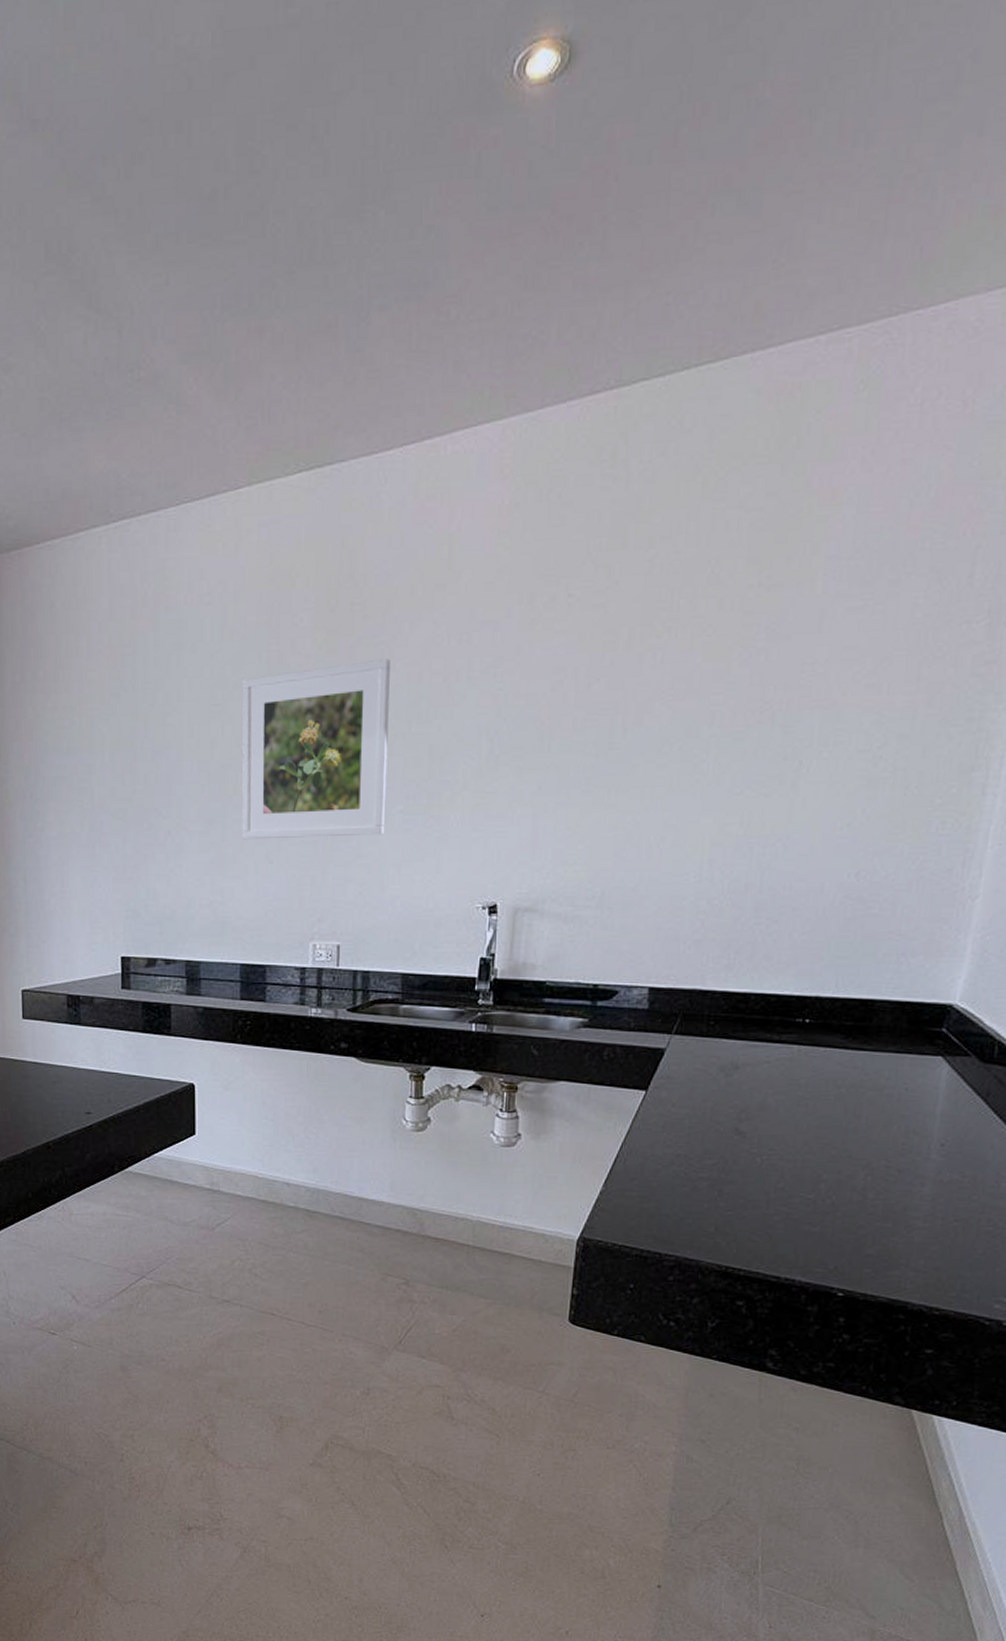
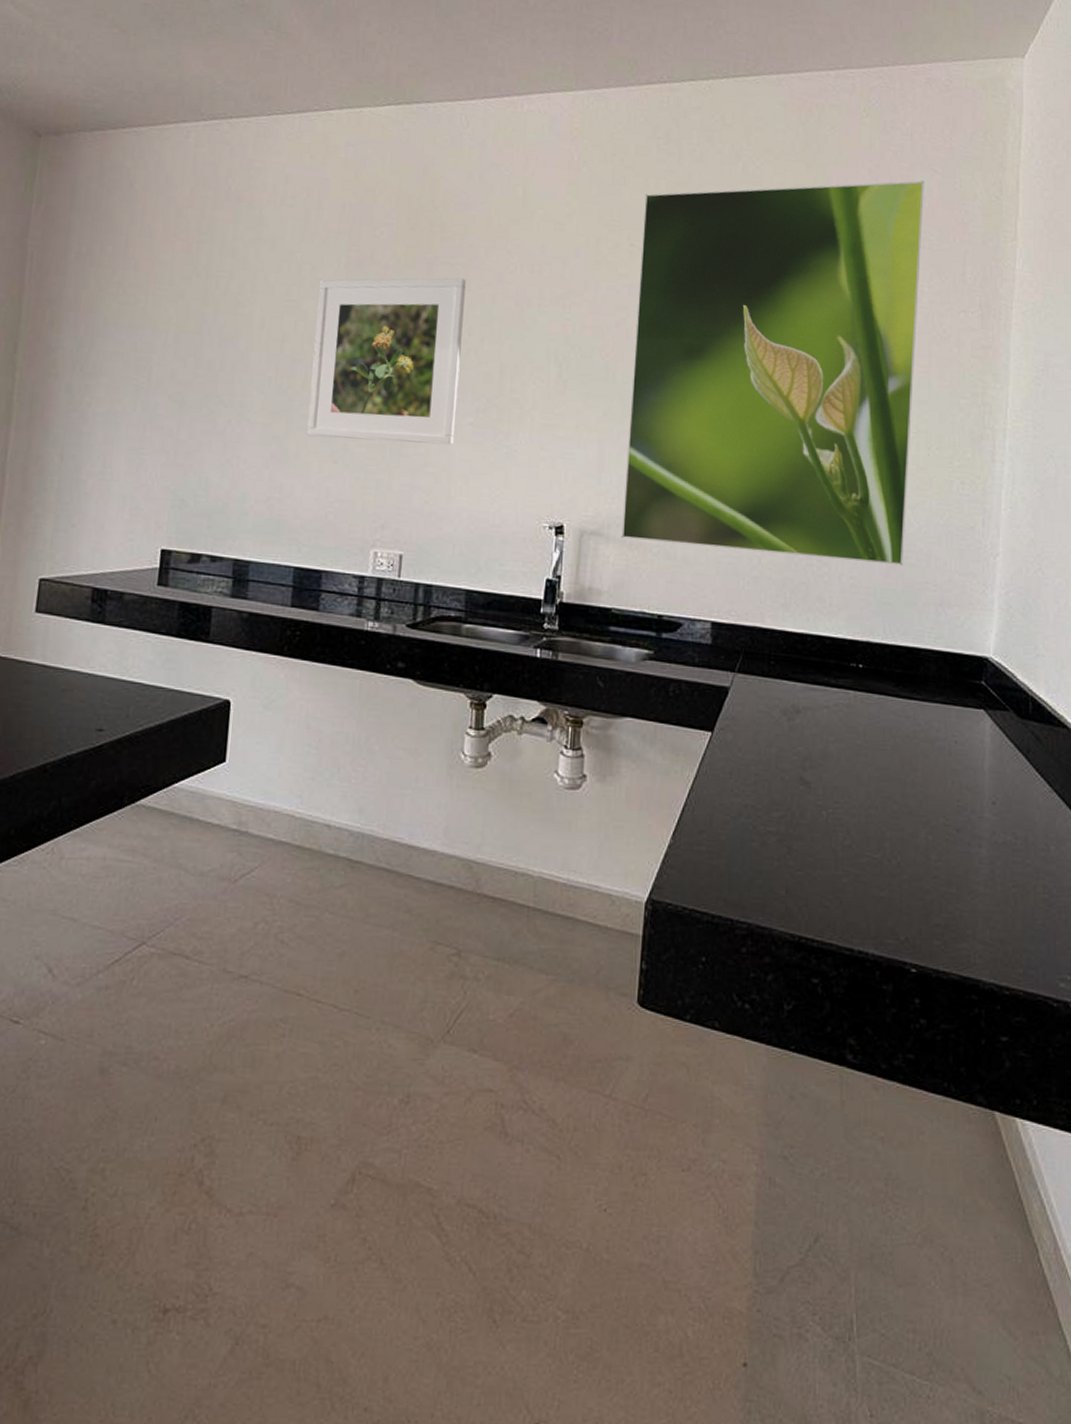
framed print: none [556,463,932,917] -> present [621,180,924,566]

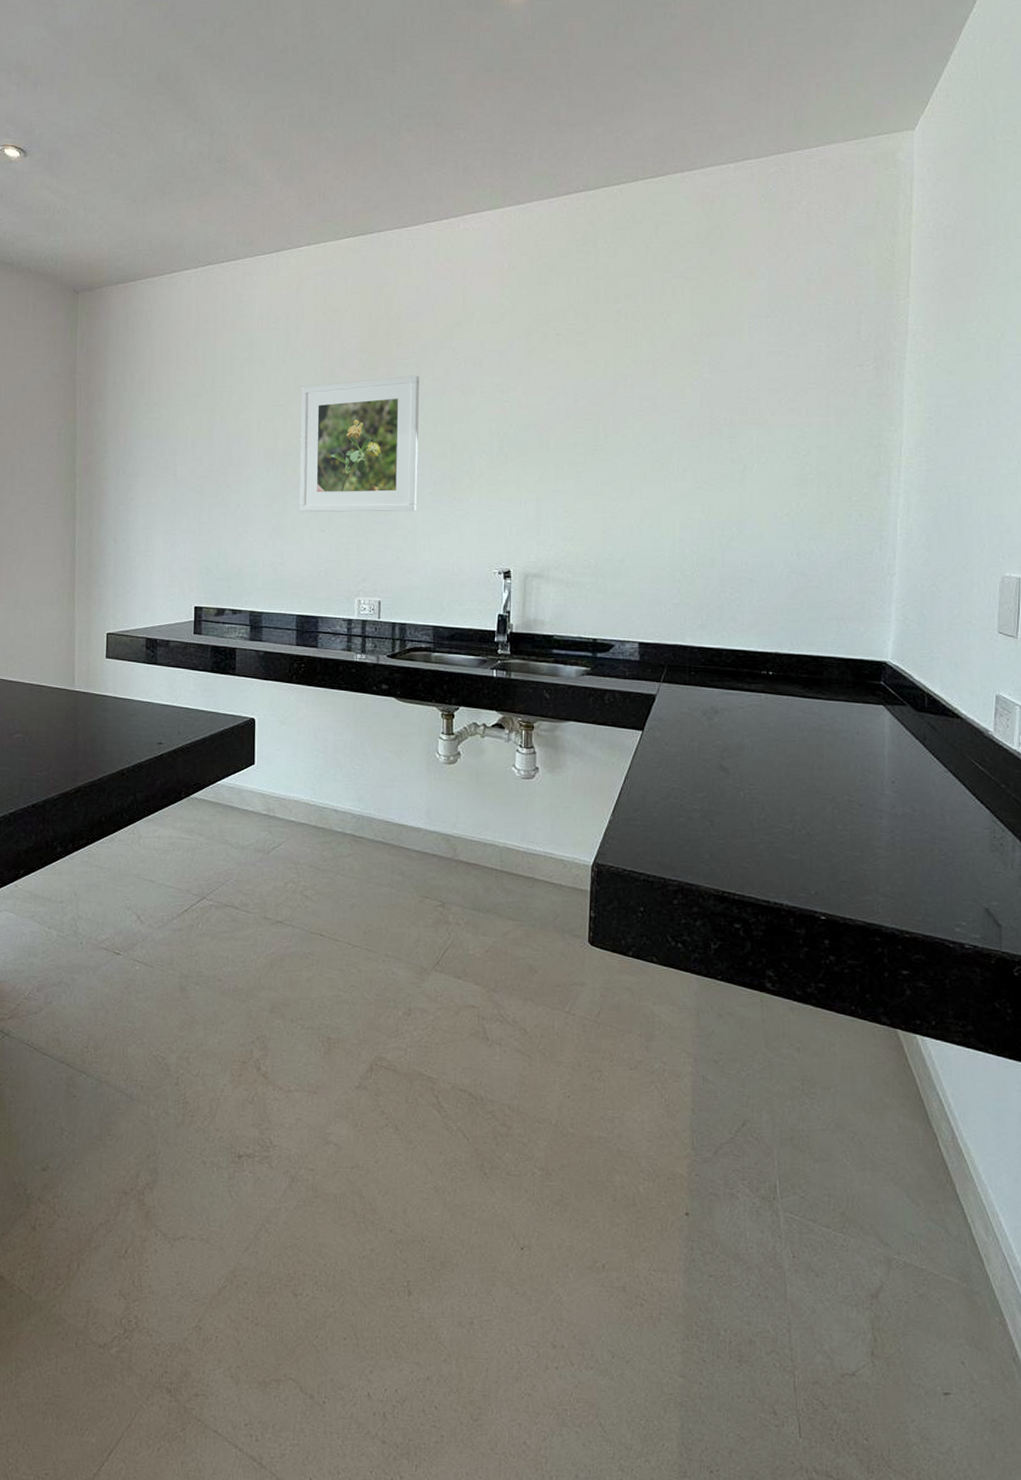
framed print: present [621,180,924,566] -> none [559,253,820,589]

